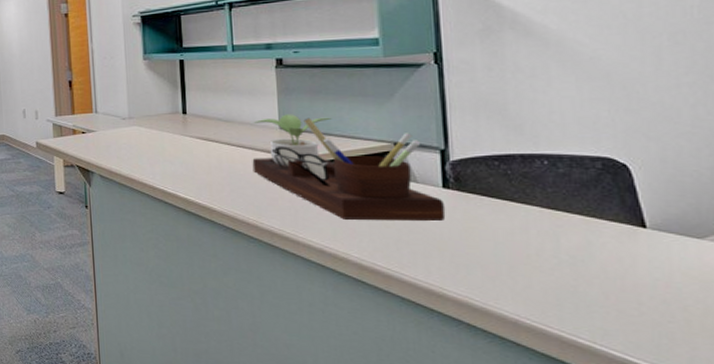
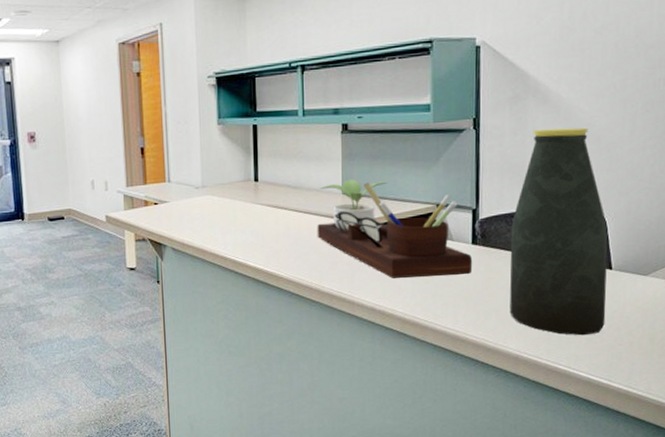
bottle: none [493,61,644,306] -> present [509,127,609,336]

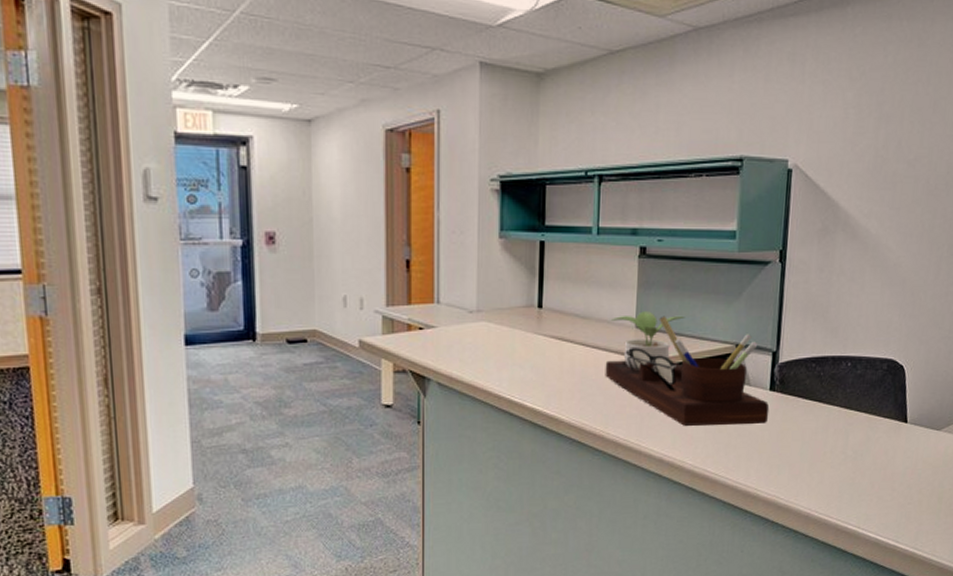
bottle: present [509,127,609,336] -> none [803,268,907,493]

